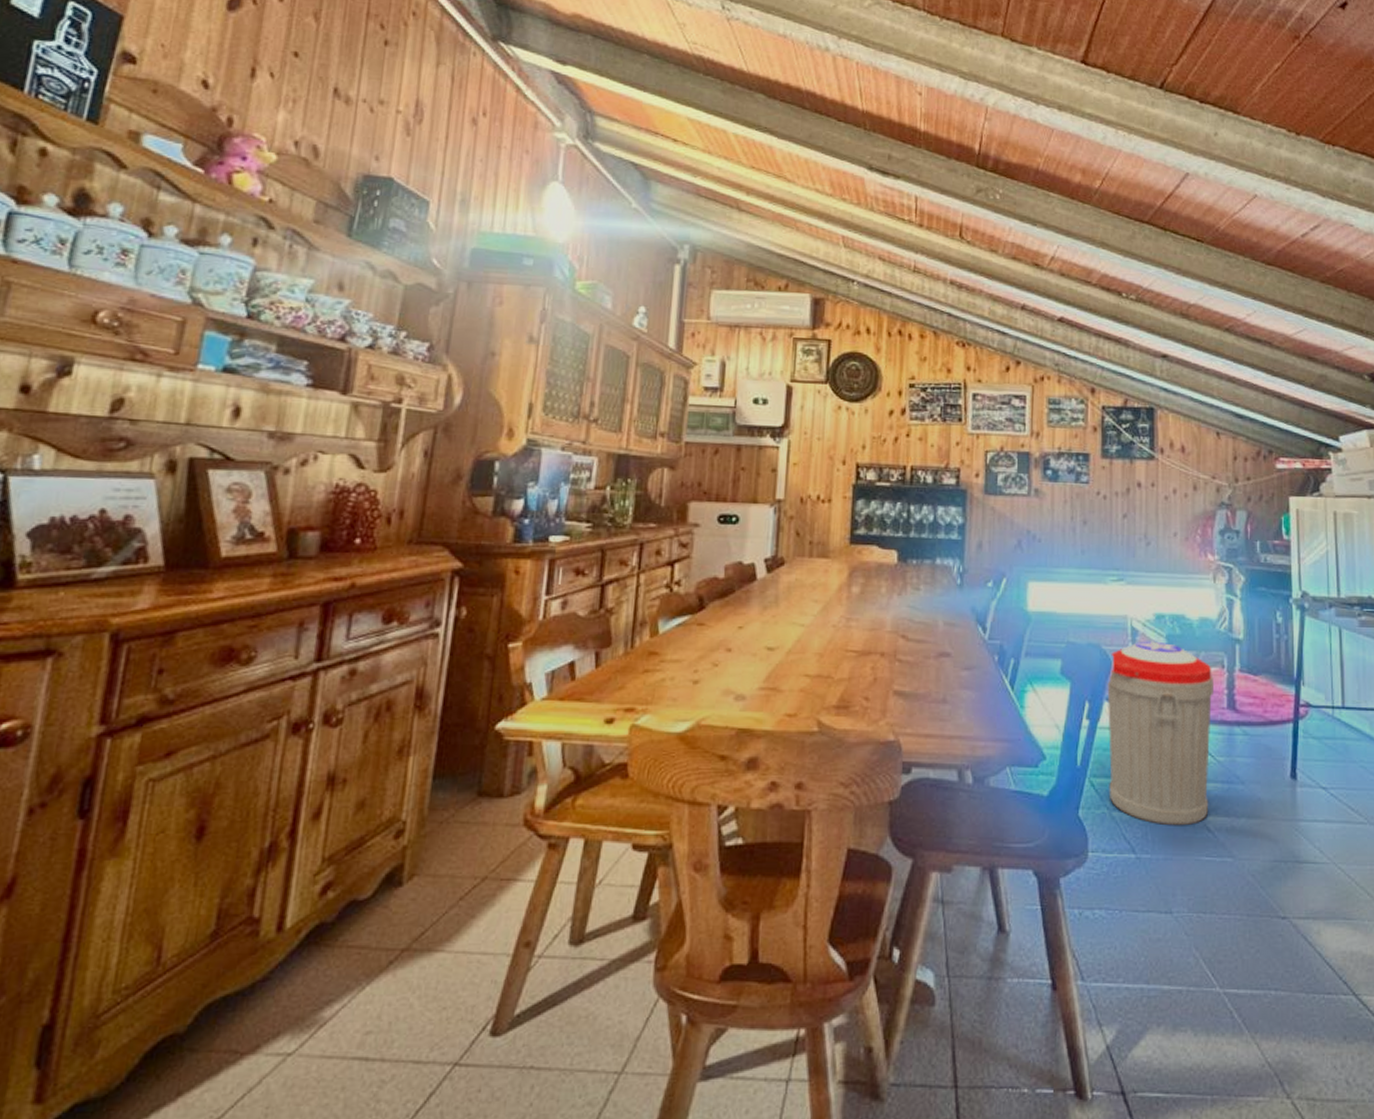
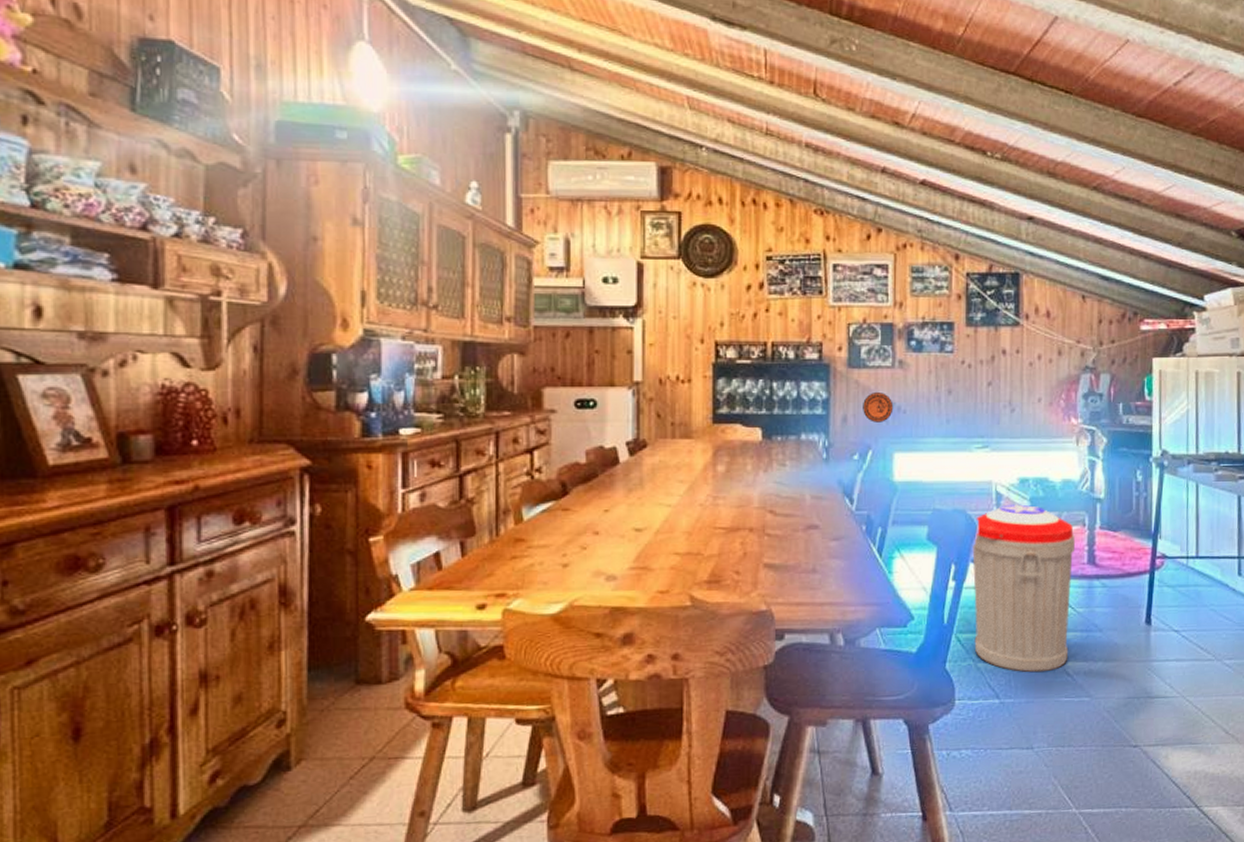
decorative plate: none [998,520,1029,550] -> present [863,393,894,422]

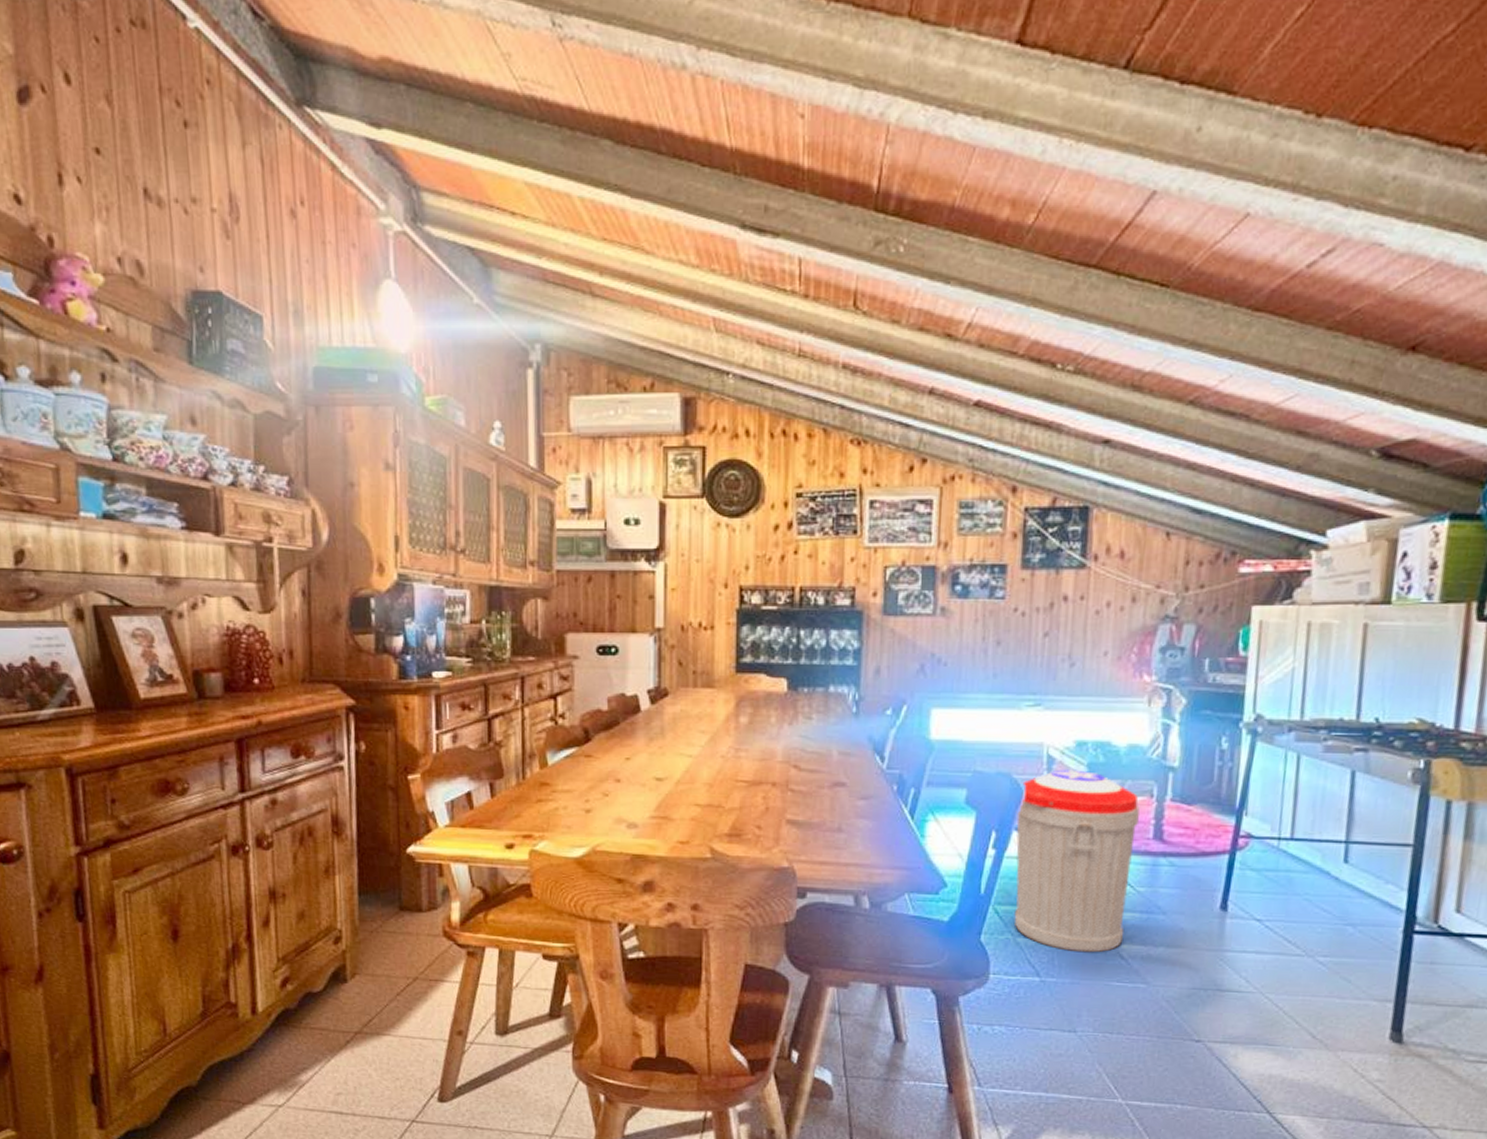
decorative plate: present [863,393,894,422] -> none [898,643,933,675]

